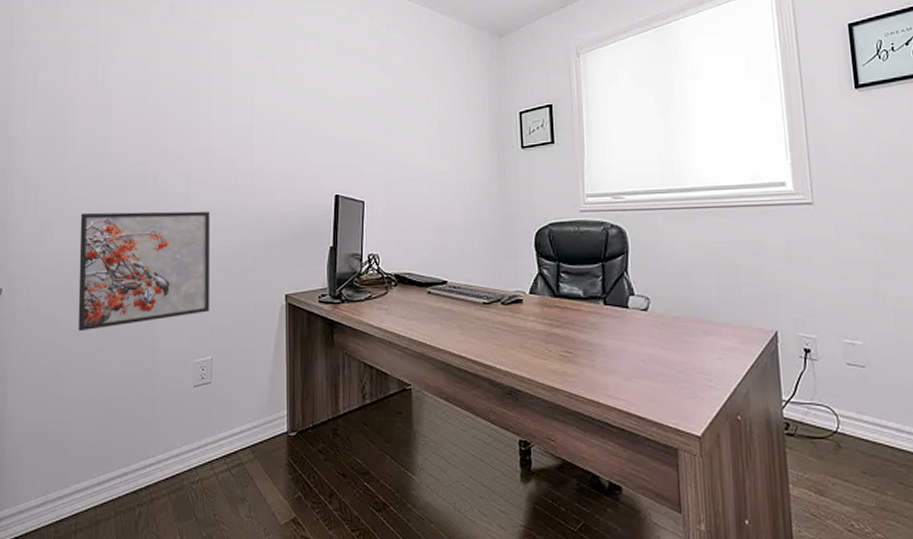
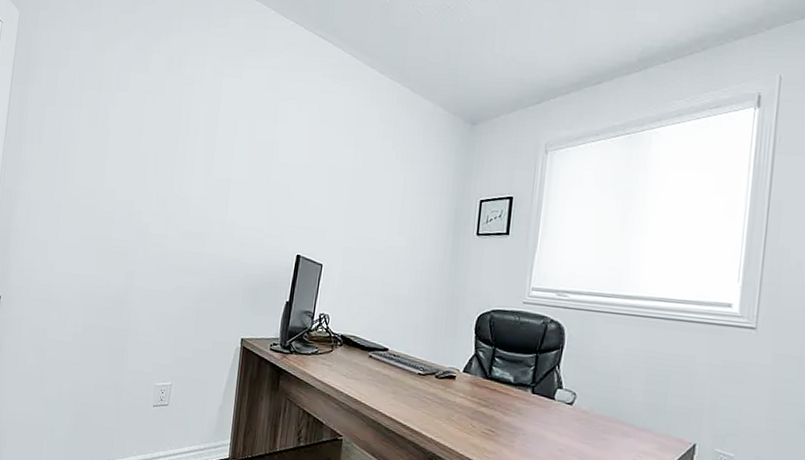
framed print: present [78,211,211,332] -> none [60,239,184,344]

